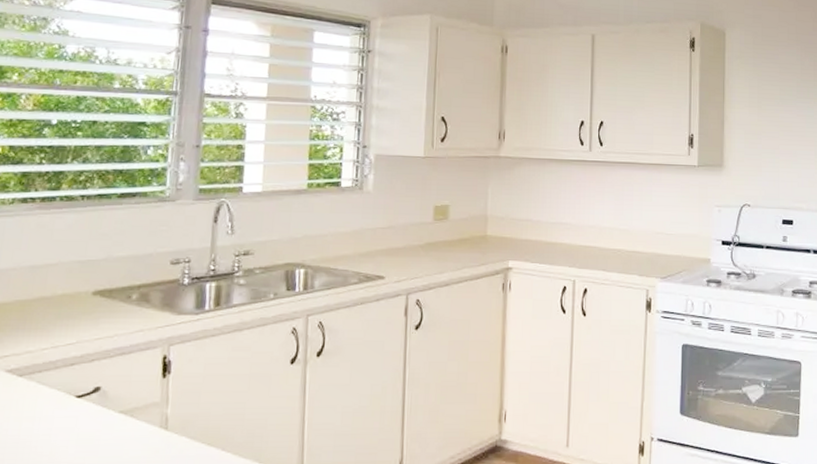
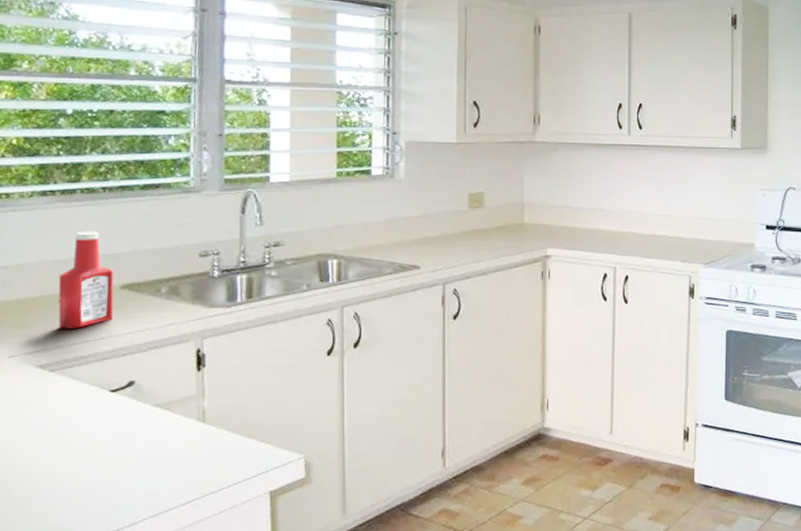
ketchup bottle: none [30,237,87,334] -> present [58,230,114,329]

